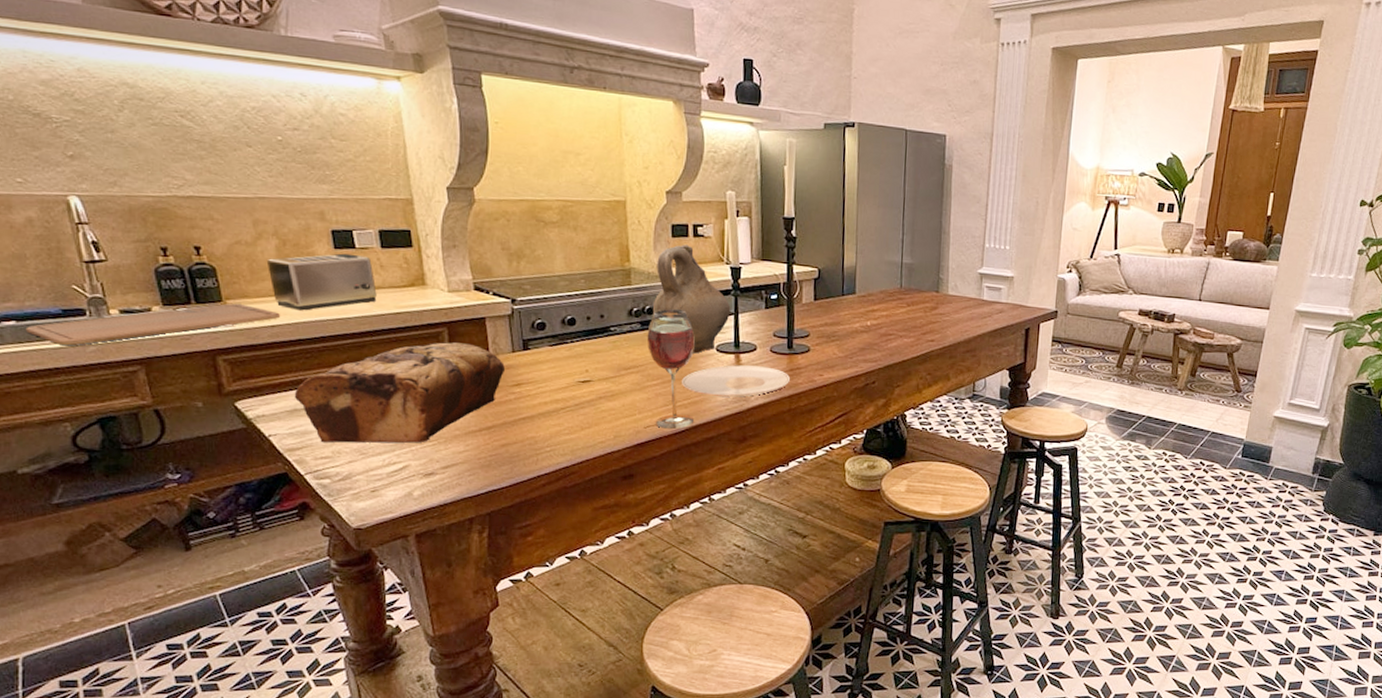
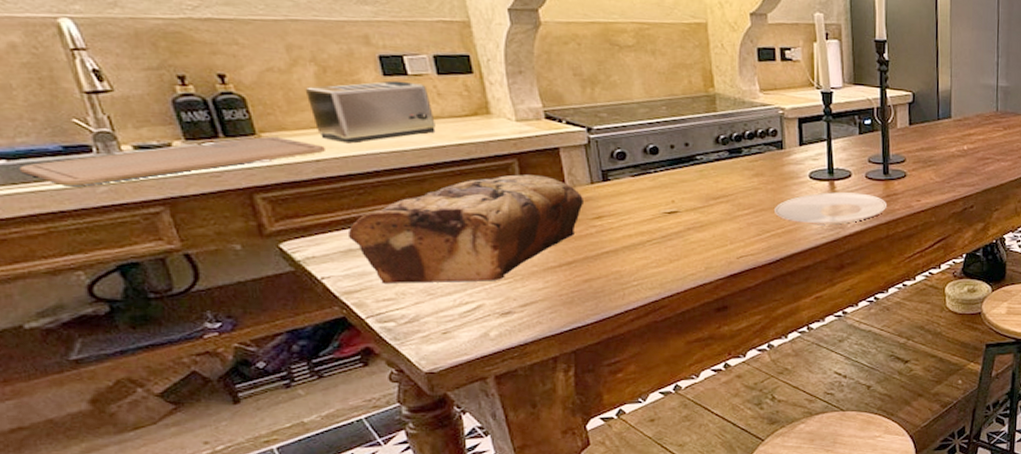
wineglass: present [647,309,695,430] -> none [736,136,790,260]
ceramic jug: present [652,244,731,353] -> none [740,69,823,180]

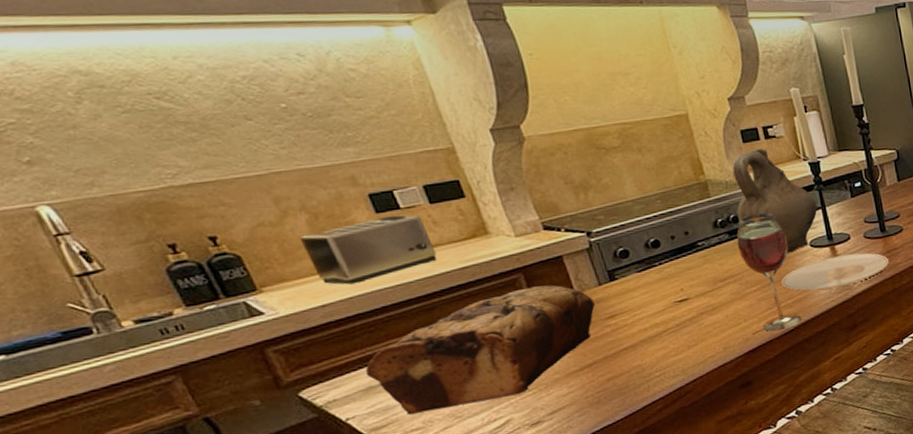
chopping board: present [19,136,325,187] -> none [19,288,329,372]
wineglass: none [736,136,790,260] -> present [736,212,803,332]
ceramic jug: none [740,69,823,180] -> present [732,148,818,252]

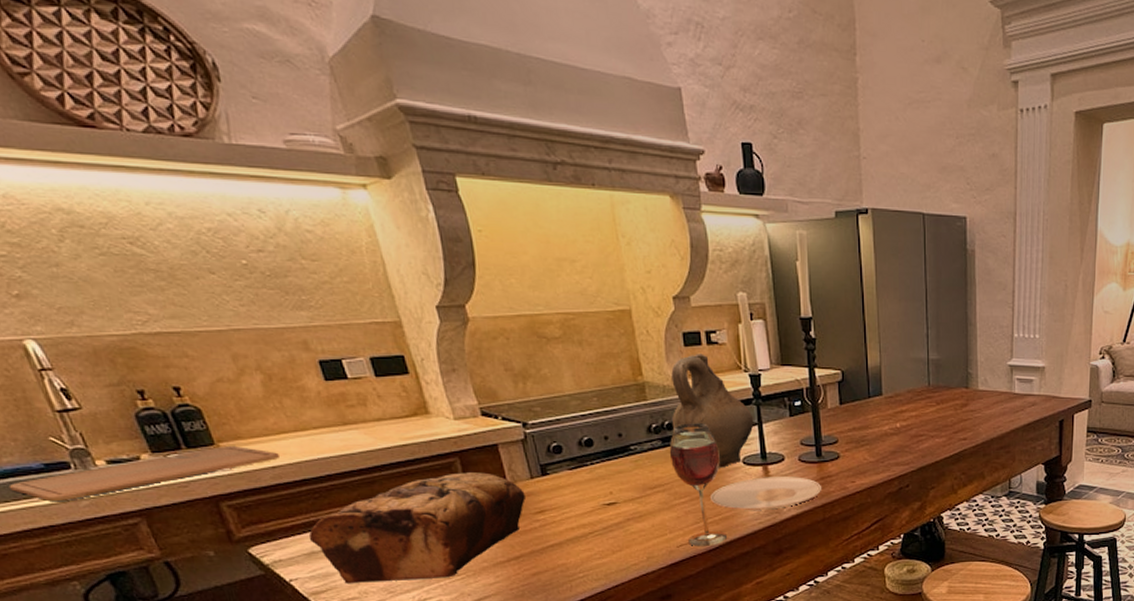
chopping board: none [19,288,329,372] -> present [8,445,279,502]
toaster: present [299,215,437,285] -> none [254,385,380,449]

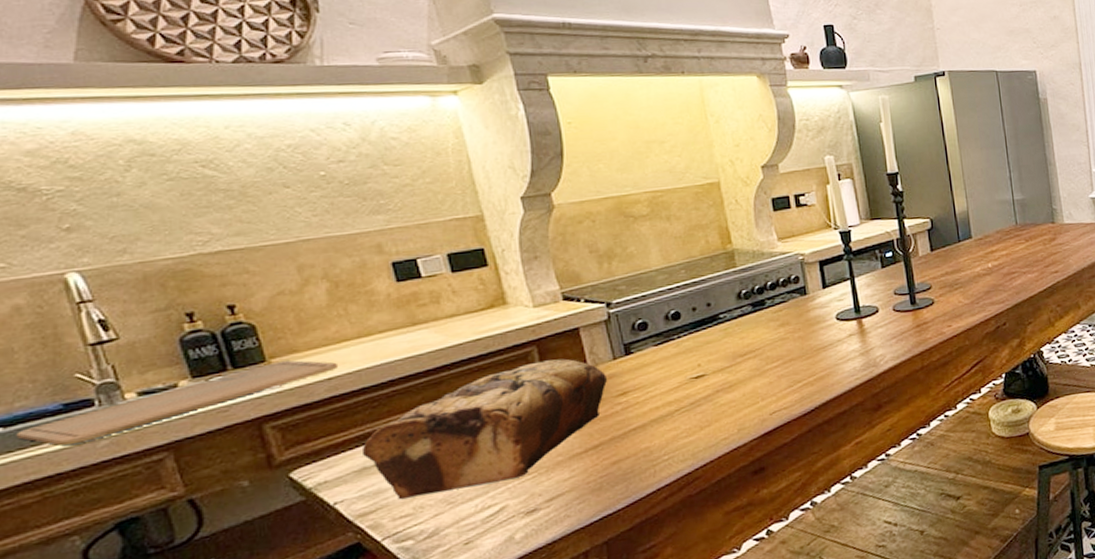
wineglass: present [669,423,728,547] -> none [760,283,824,413]
ceramic jug: present [671,354,754,467] -> none [761,216,846,326]
plate: present [711,477,822,510] -> none [804,327,919,369]

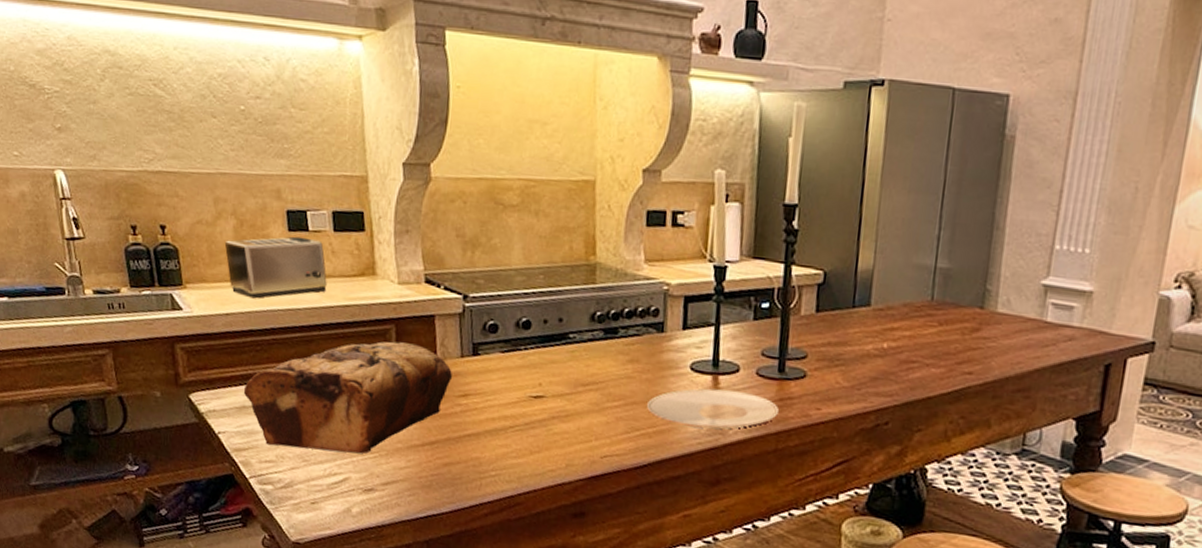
chopping board: present [16,360,337,447] -> none [15,287,234,326]
toaster: none [317,284,451,357] -> present [224,236,327,300]
plate: none [804,327,919,369] -> present [647,388,780,429]

